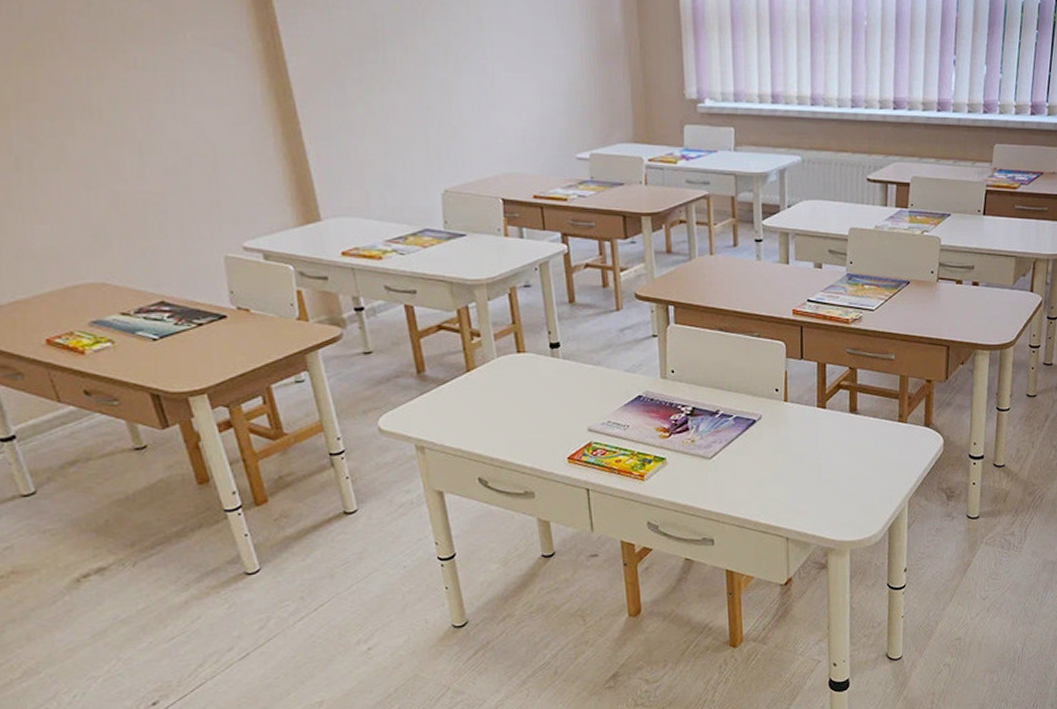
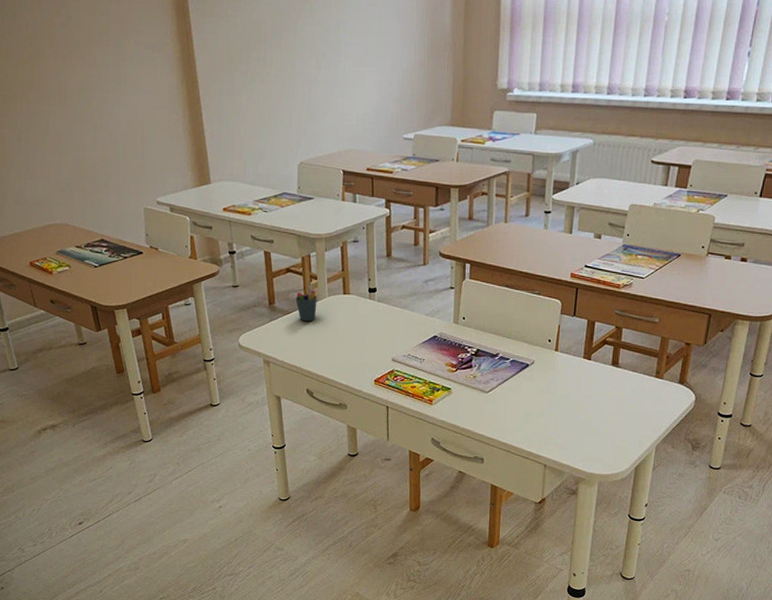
pen holder: none [453,341,483,391] -> present [295,282,317,321]

